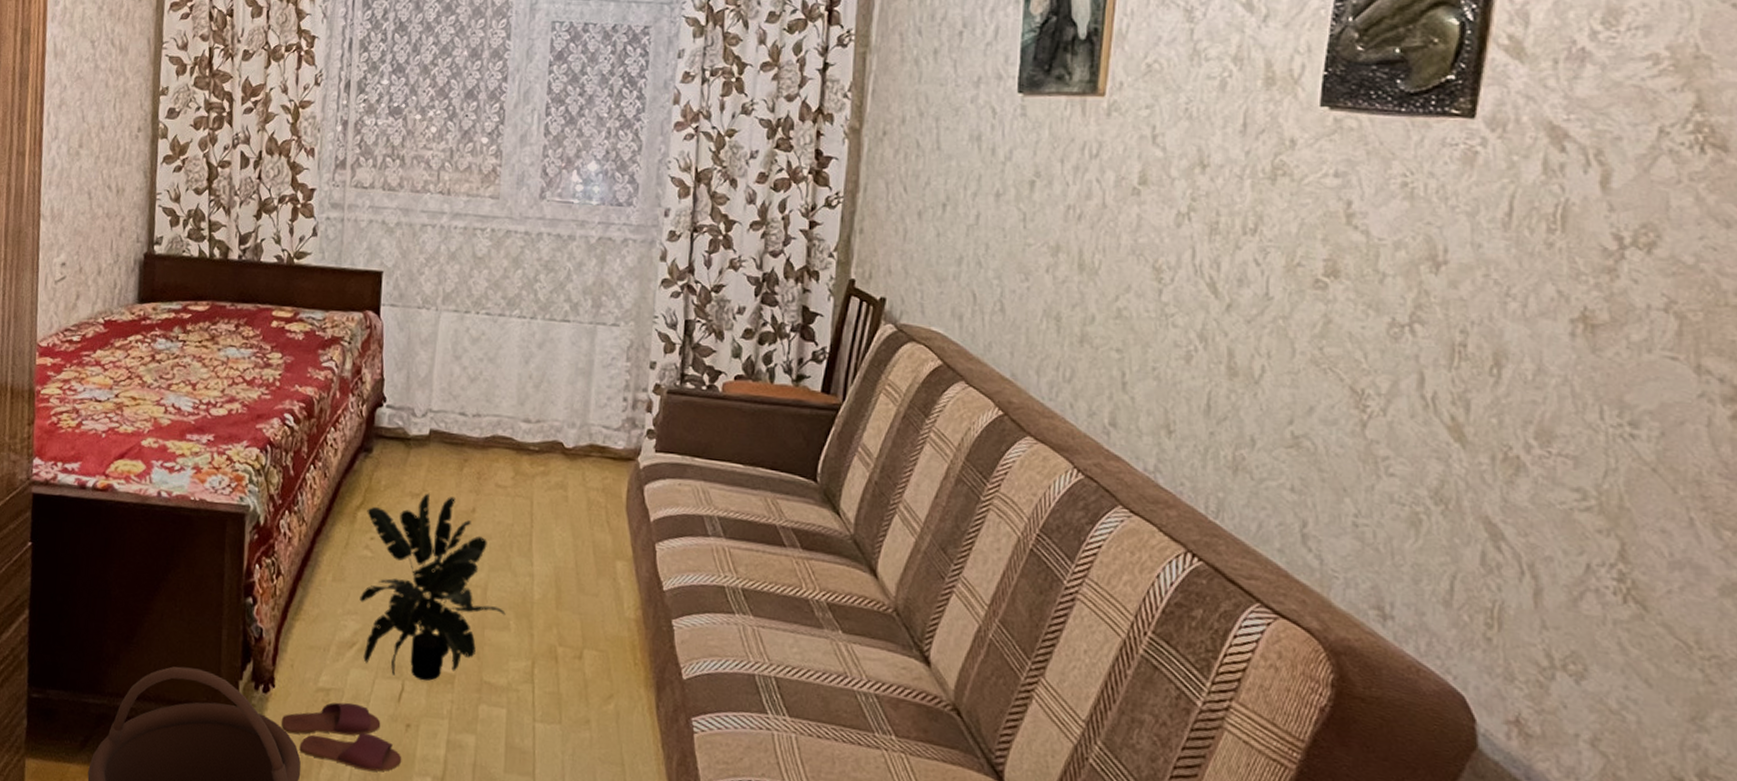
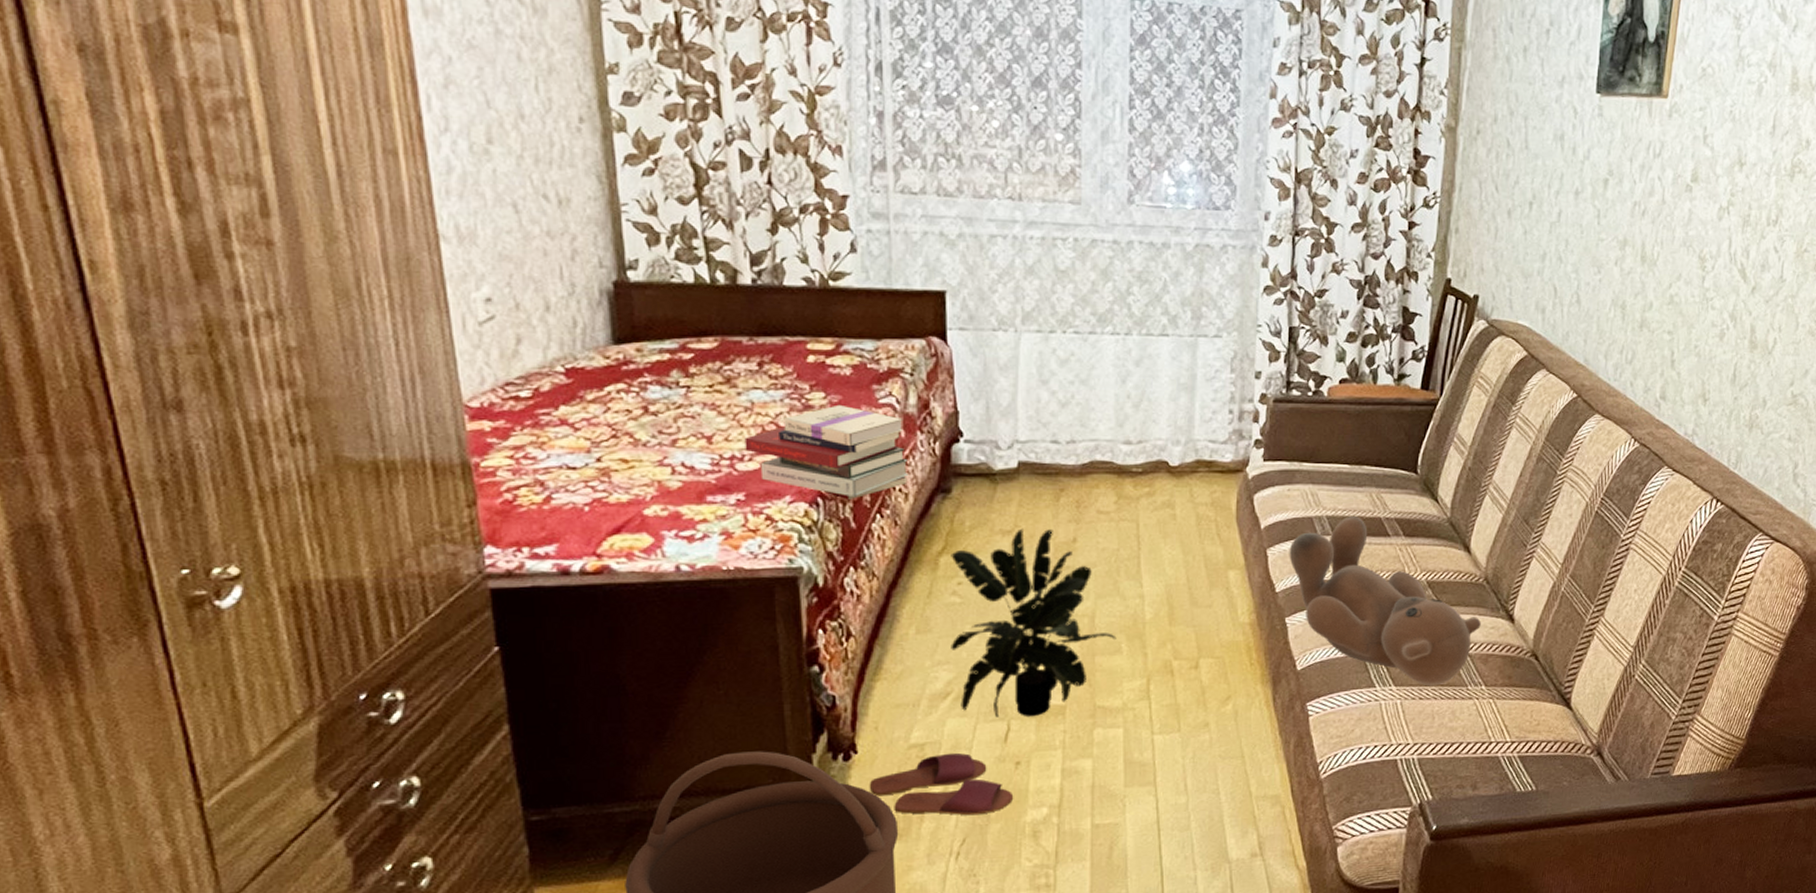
books: none [218,365,341,450] -> present [744,404,909,501]
teddy bear: none [677,519,890,726] -> present [1289,515,1481,686]

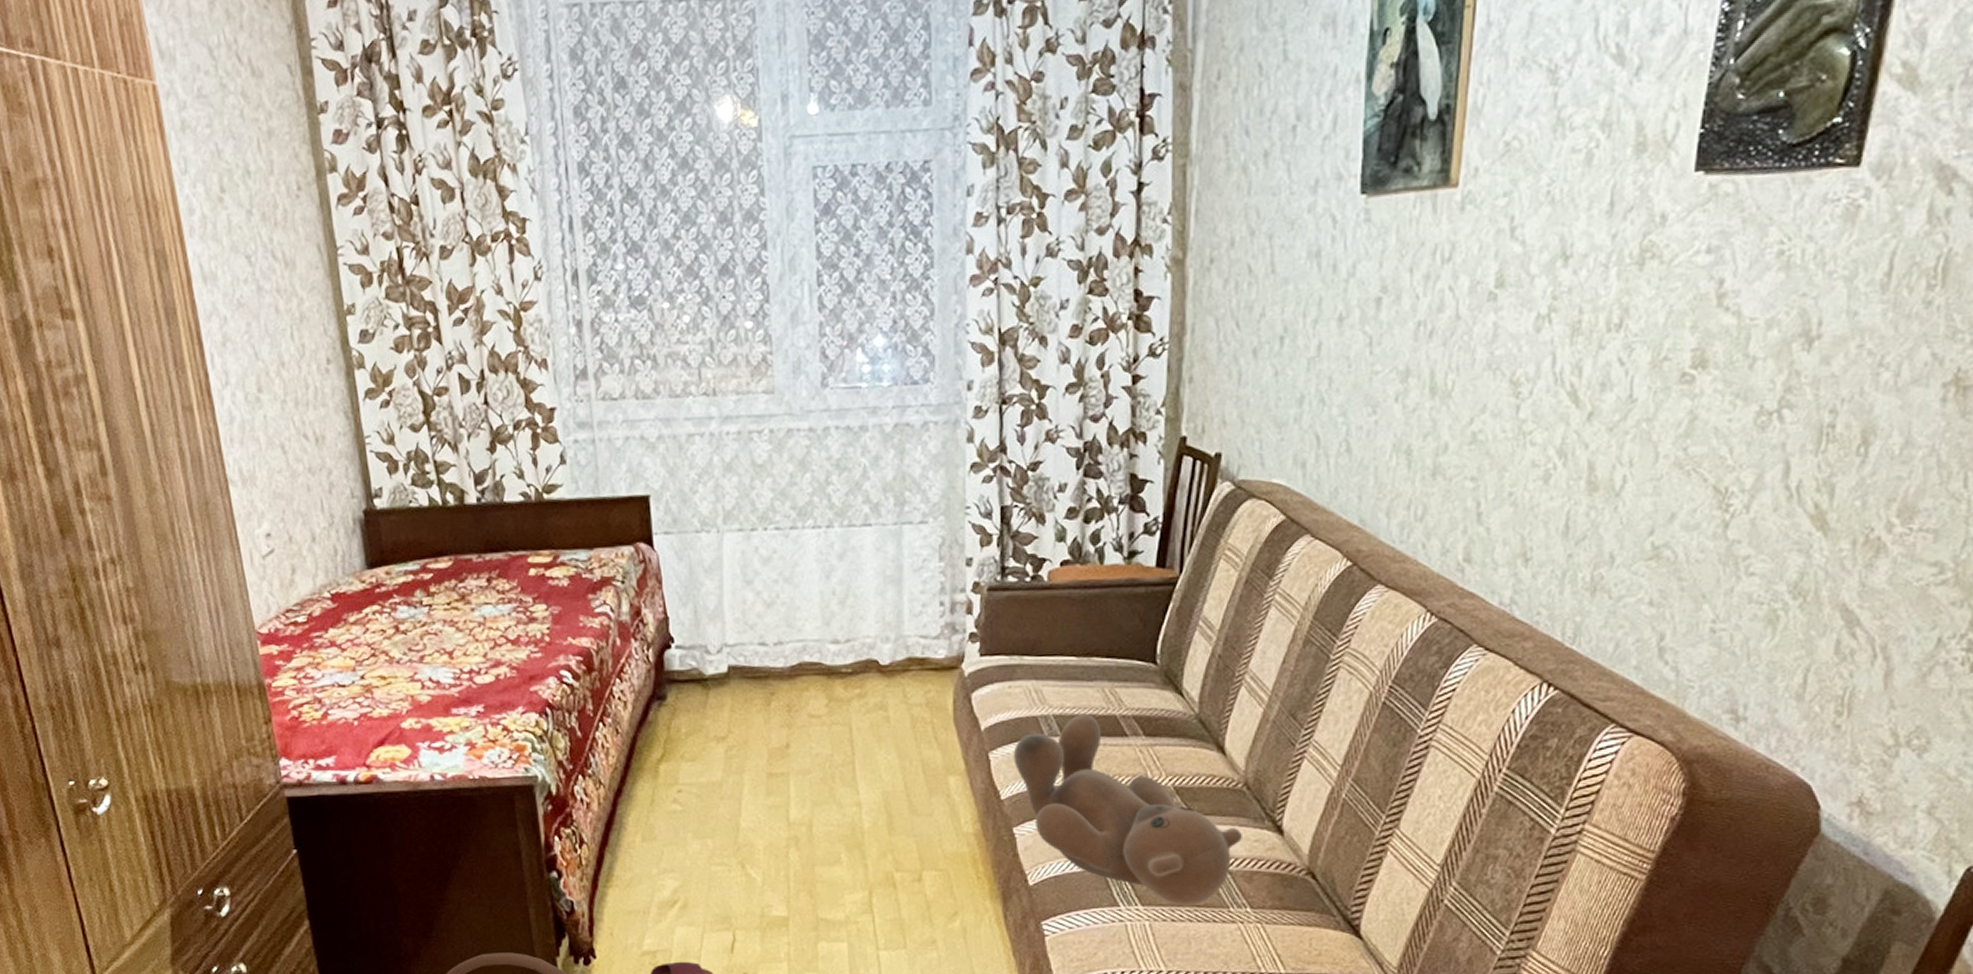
books: present [744,404,909,501] -> none [480,615,627,710]
potted plant: present [951,528,1117,718] -> none [669,734,836,928]

